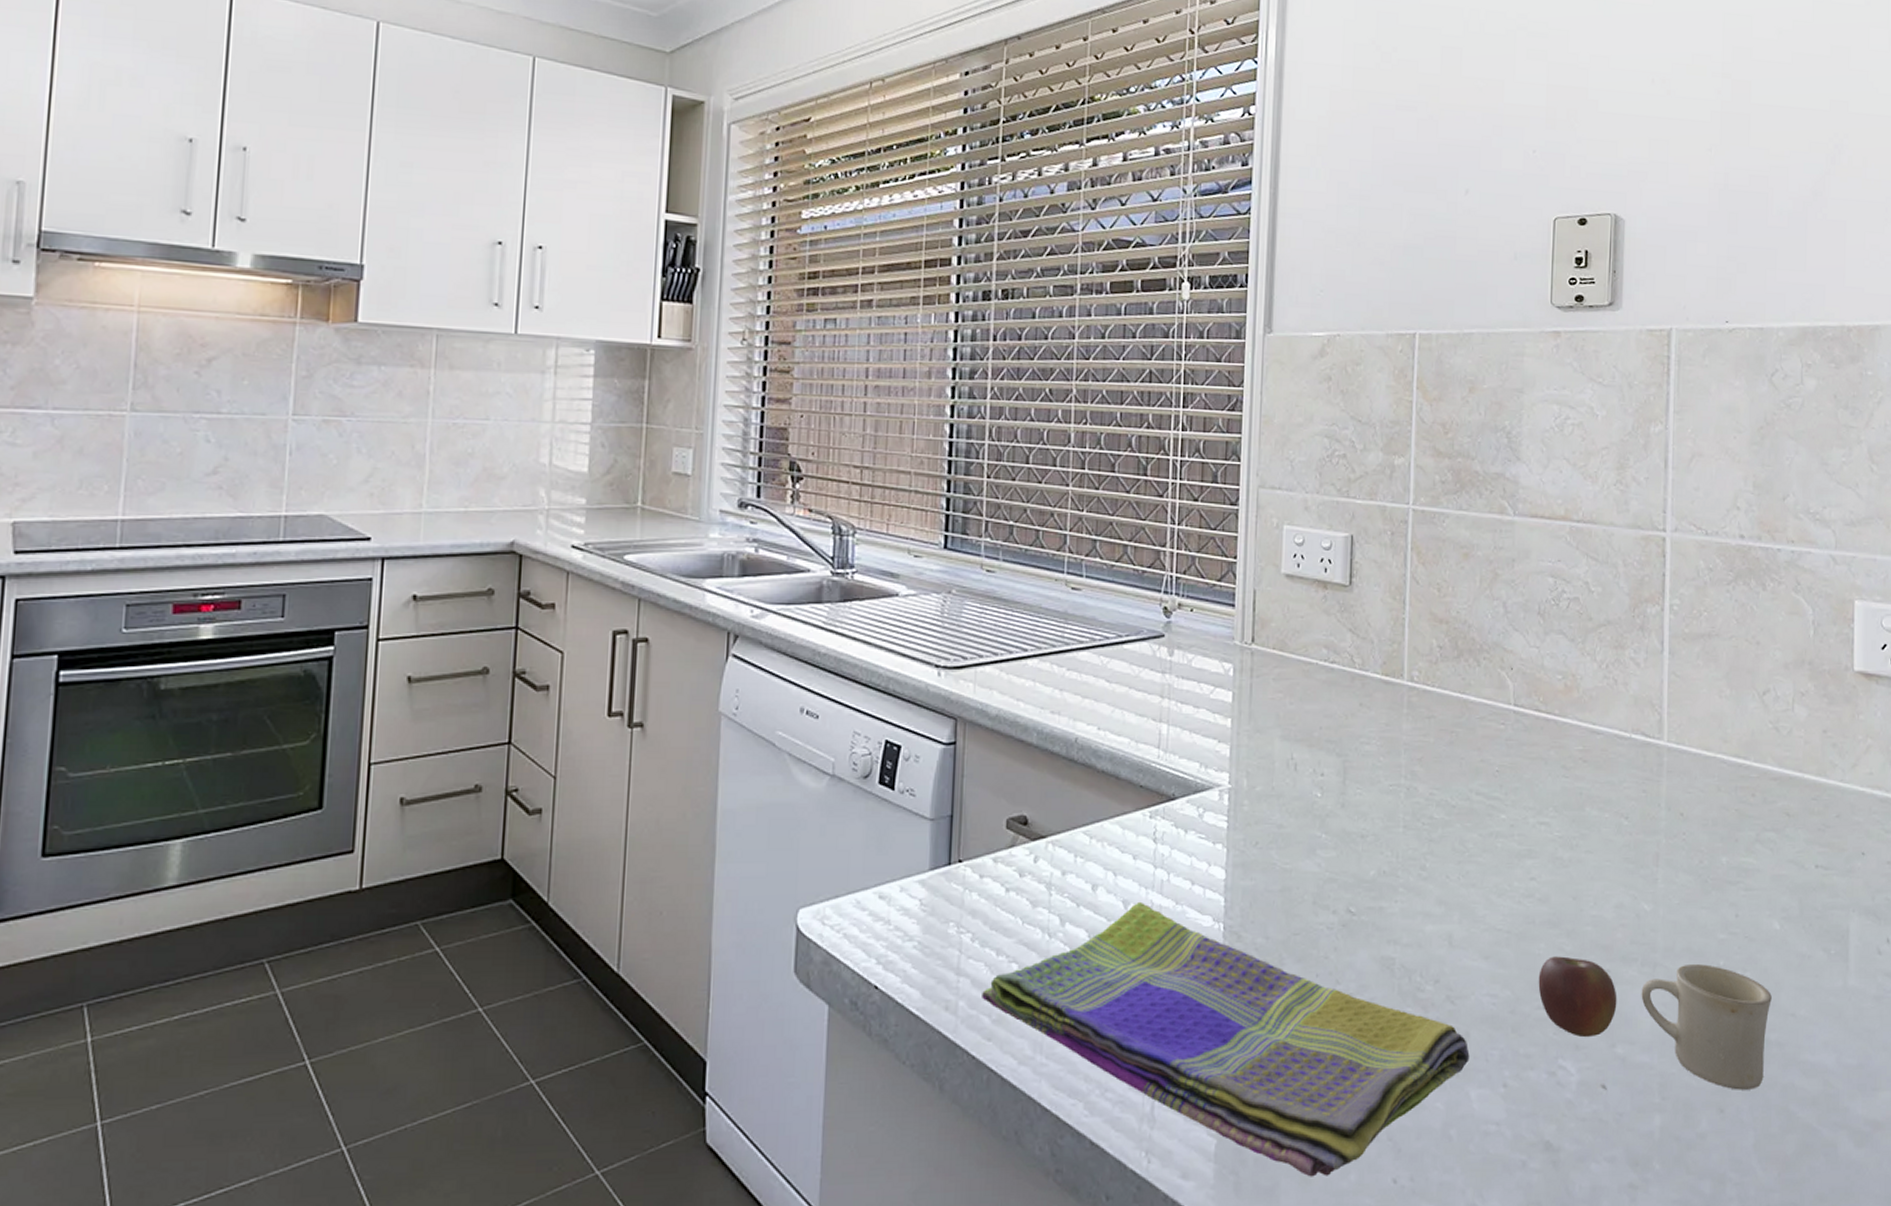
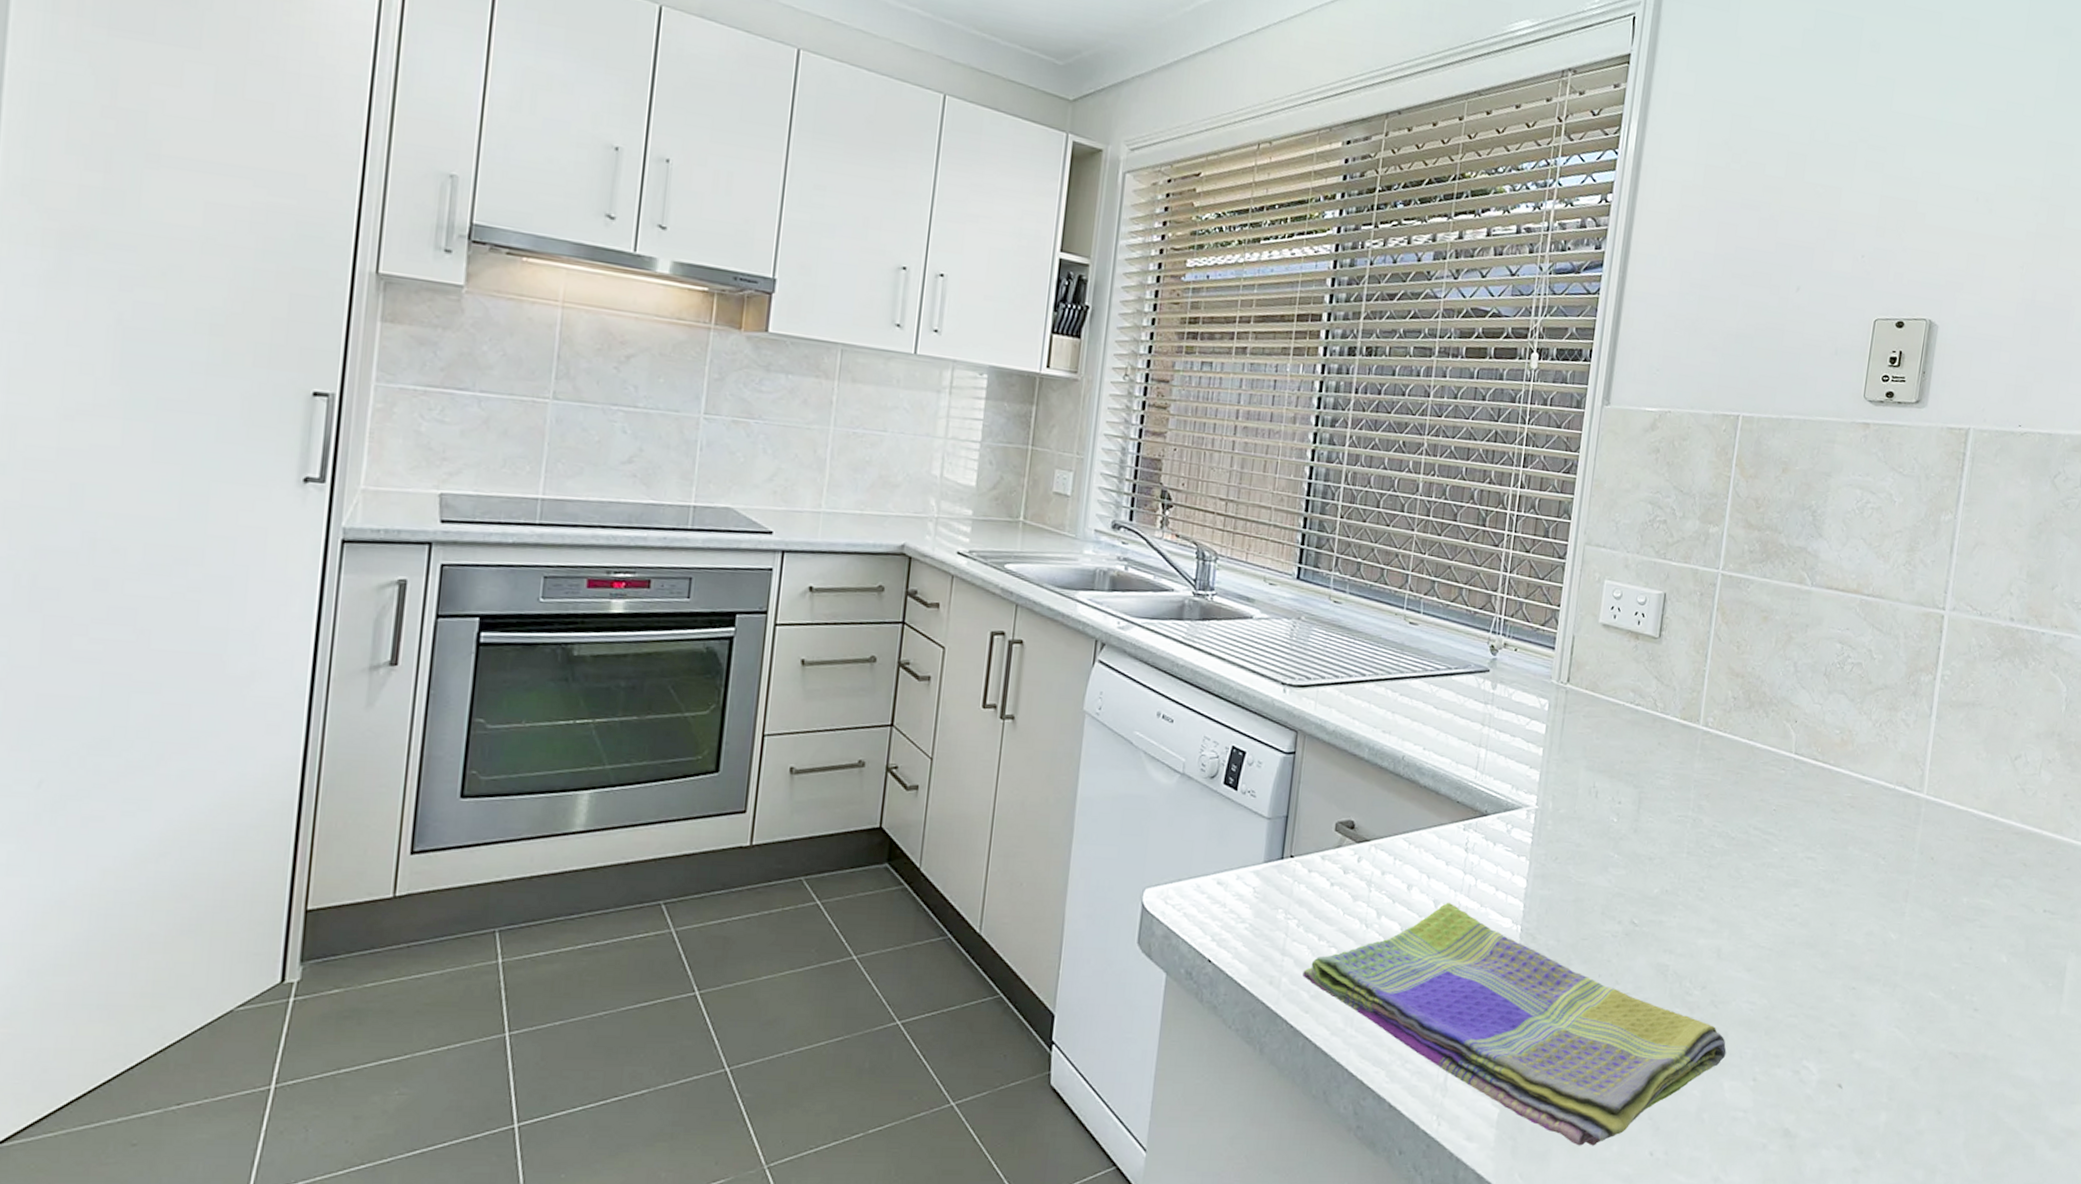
mug: present [1538,956,1772,1090] -> none [1791,973,1993,1096]

